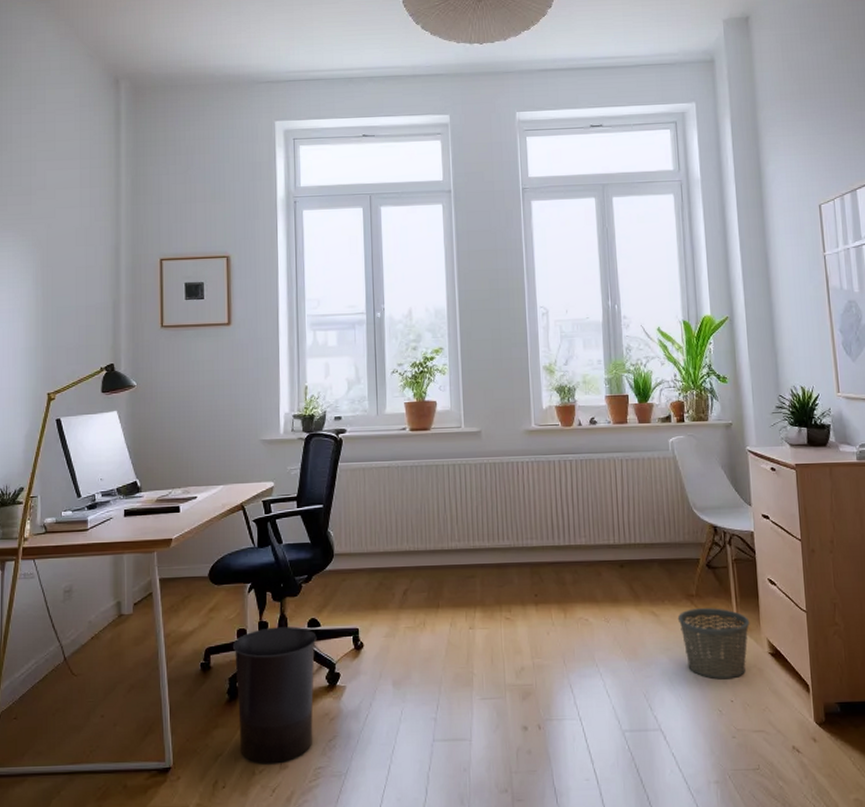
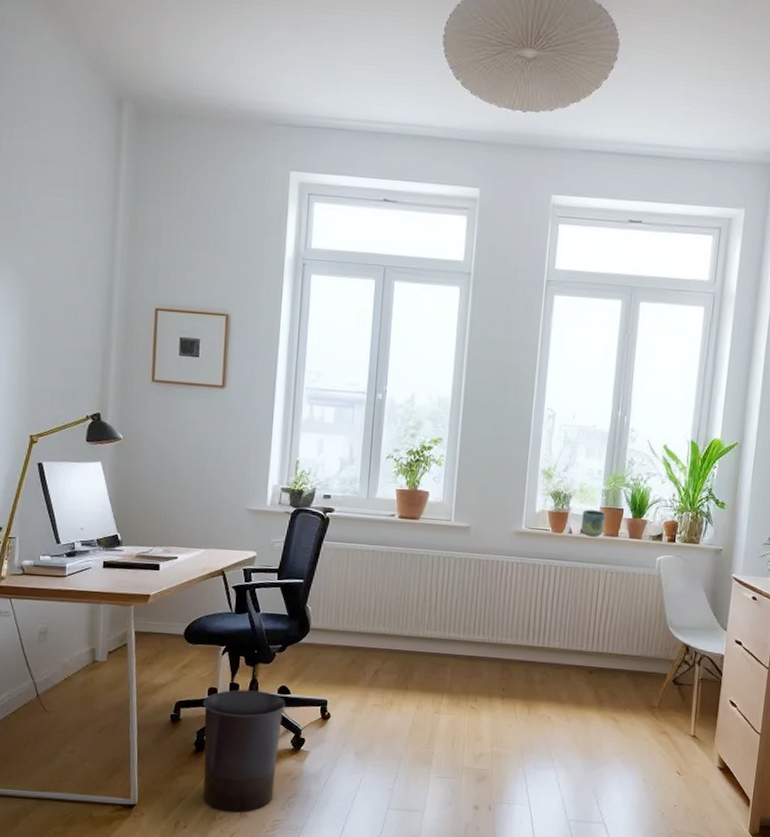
ceramic pot: none [588,399,613,427] -> present [581,509,606,537]
basket: present [677,608,750,680] -> none [636,719,705,786]

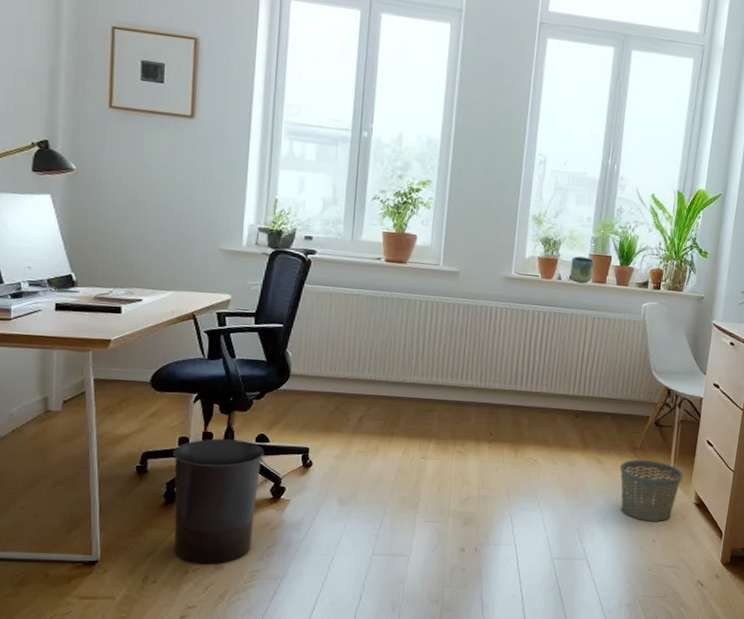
basket: none [636,719,705,786] -> present [619,459,683,522]

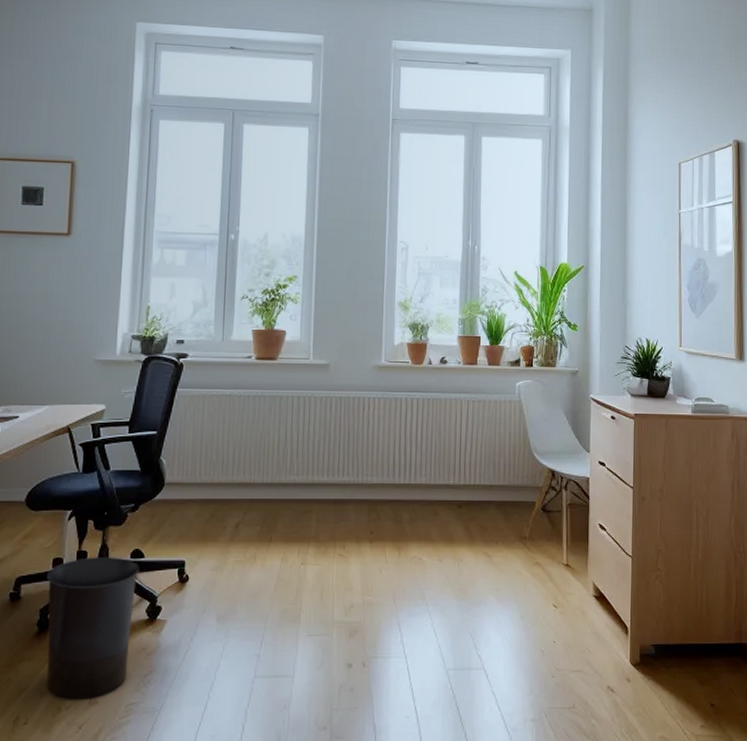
ceramic pot: present [570,256,595,284] -> none [440,339,464,366]
basket: present [619,459,683,522] -> none [509,551,578,621]

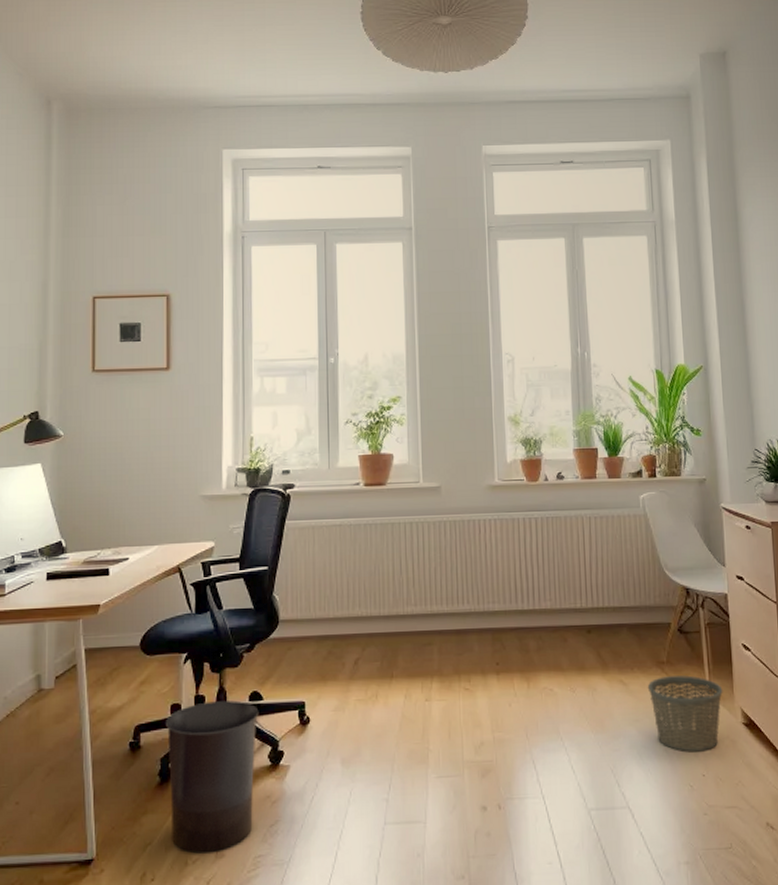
basket: none [509,551,578,621] -> present [647,675,723,752]

